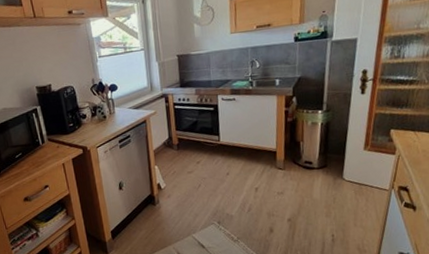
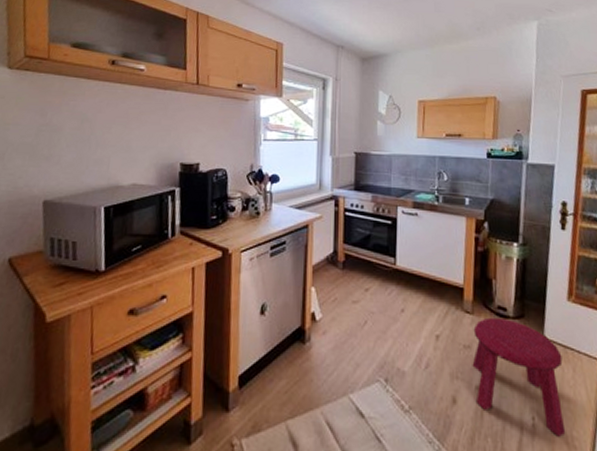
stool: none [284,169,358,245] -> present [472,317,566,437]

